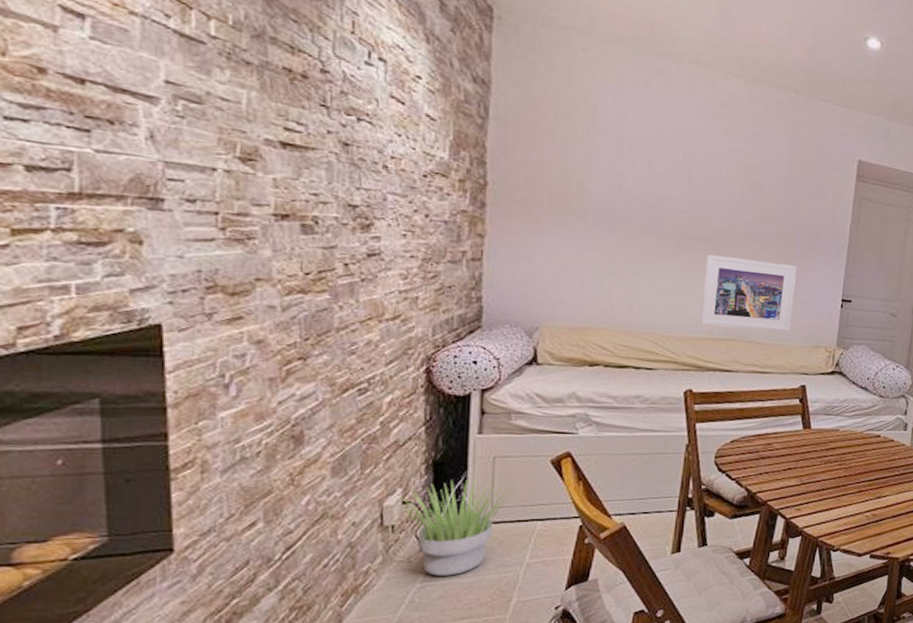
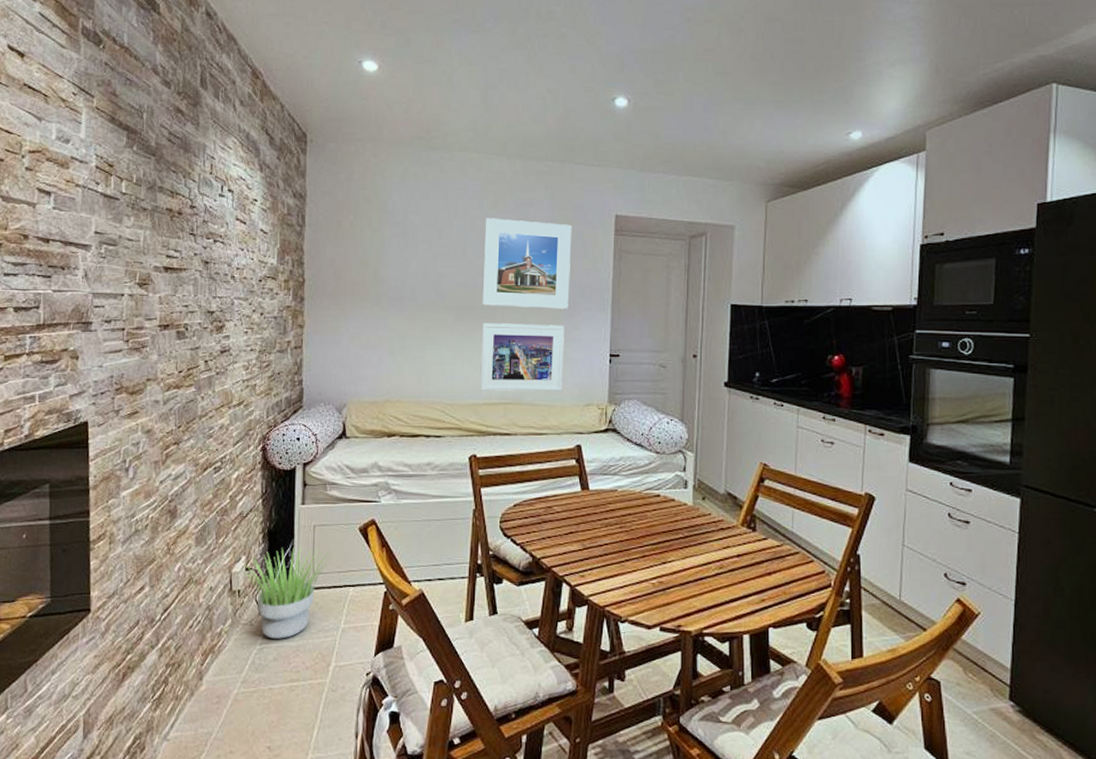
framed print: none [707,143,812,250] -> present [482,218,572,309]

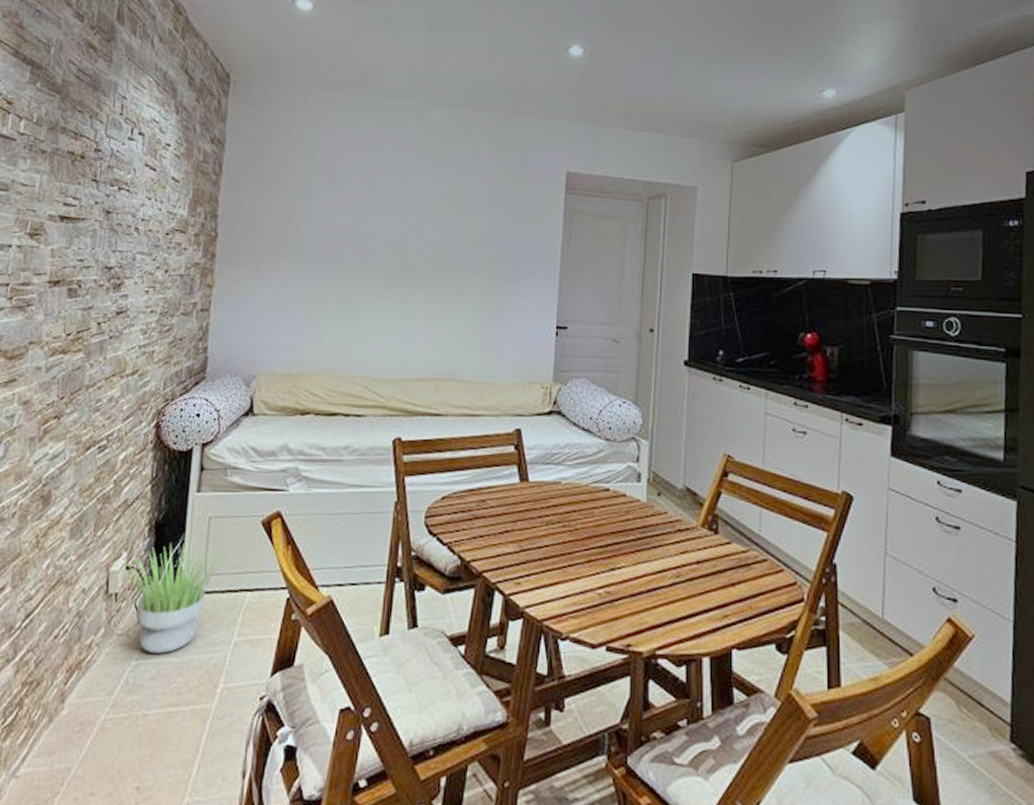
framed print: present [480,323,564,392] -> none [409,287,507,367]
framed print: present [482,218,572,309] -> none [415,171,519,274]

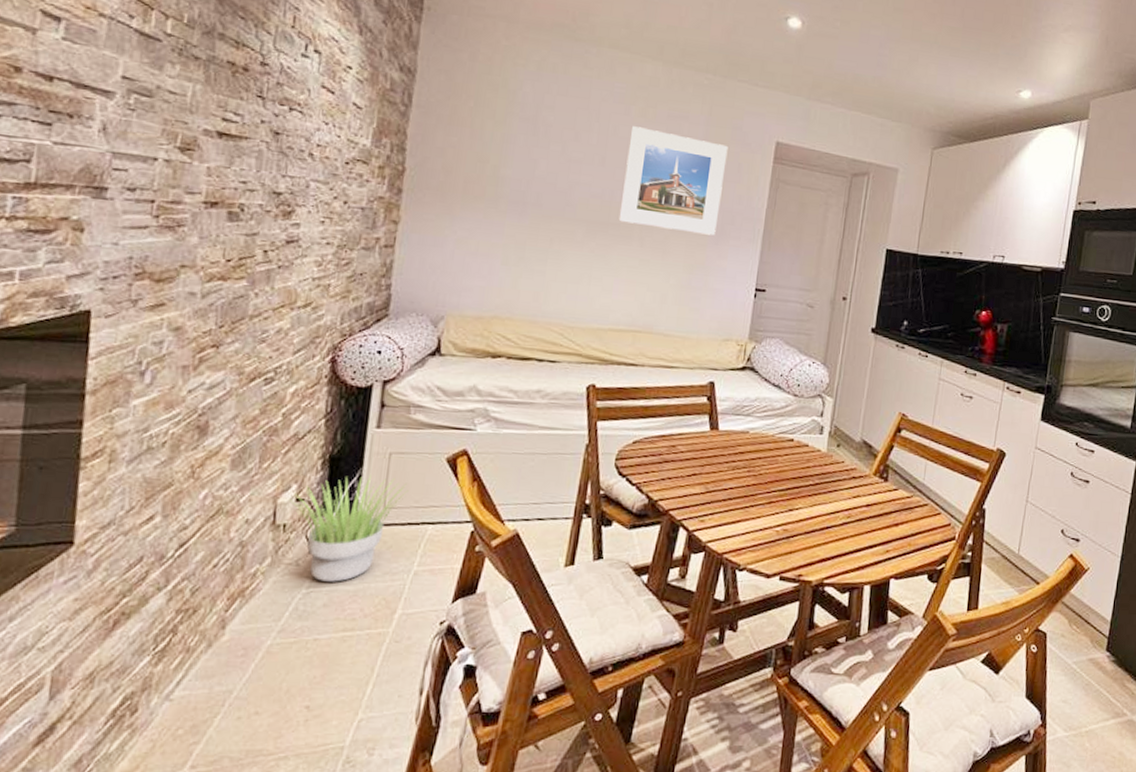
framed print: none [415,171,519,274] -> present [618,126,728,236]

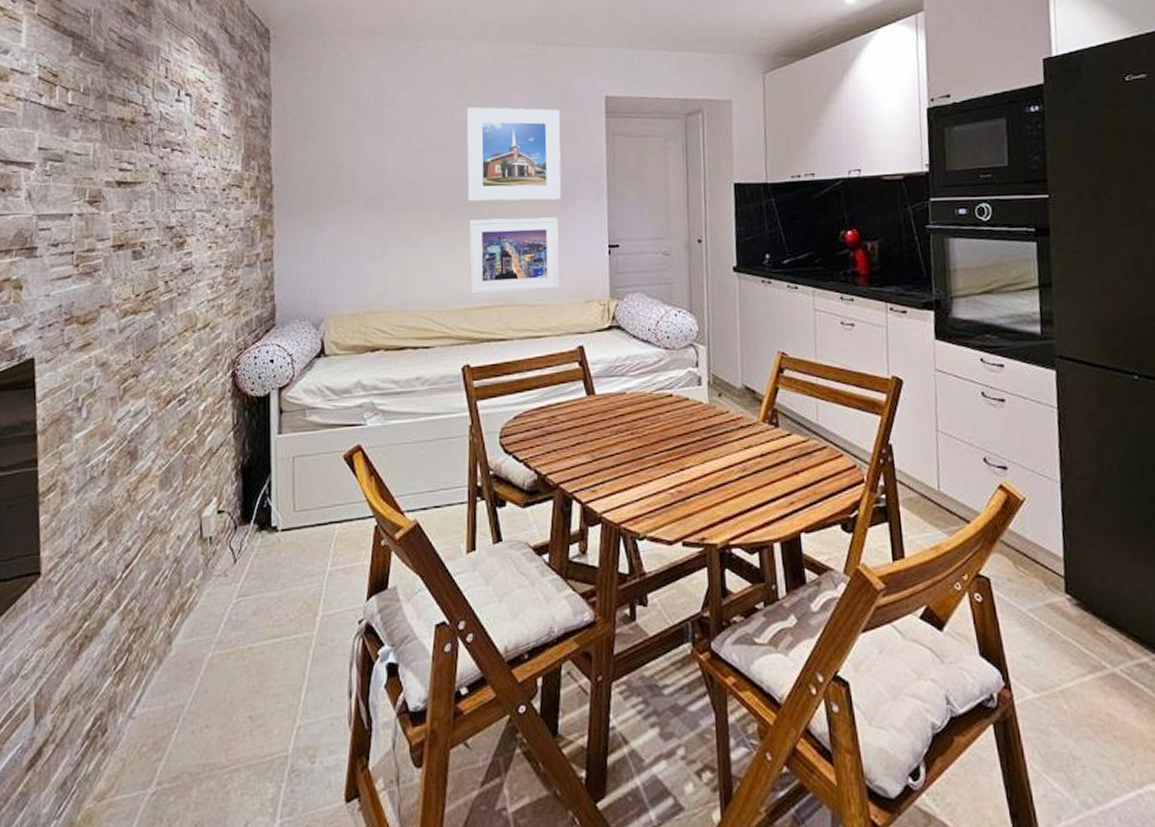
potted plant: present [290,474,409,582] -> none [213,480,314,590]
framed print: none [607,241,709,323] -> present [468,217,560,294]

